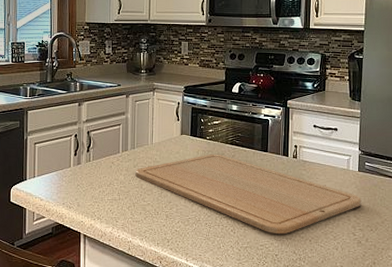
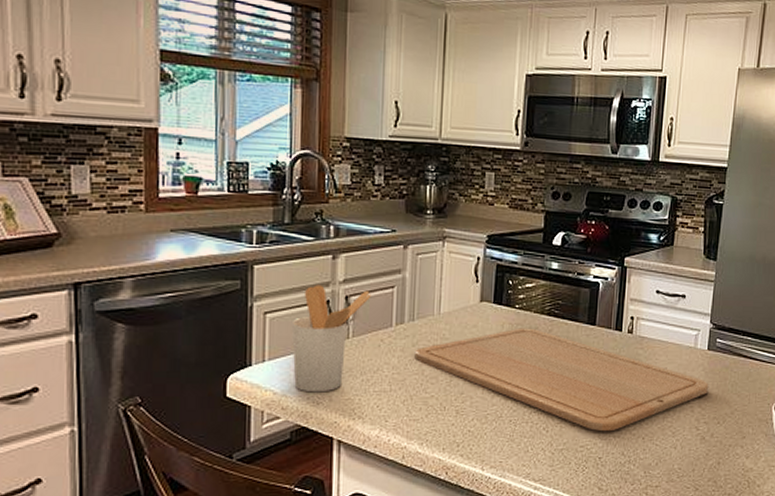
utensil holder: none [52,124,105,200] -> present [291,284,371,393]

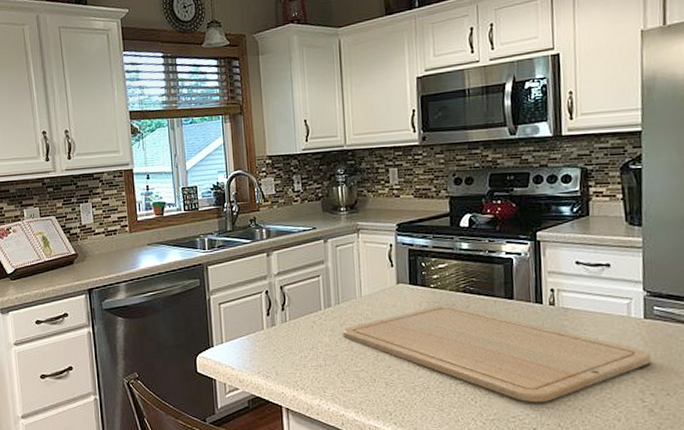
utensil holder: present [291,284,371,393] -> none [240,278,301,368]

